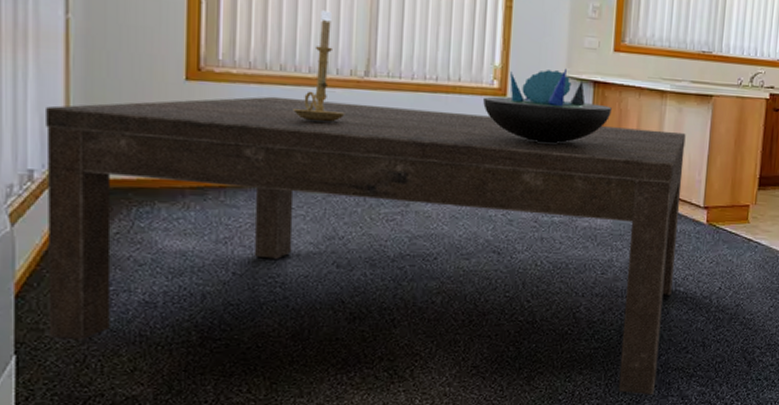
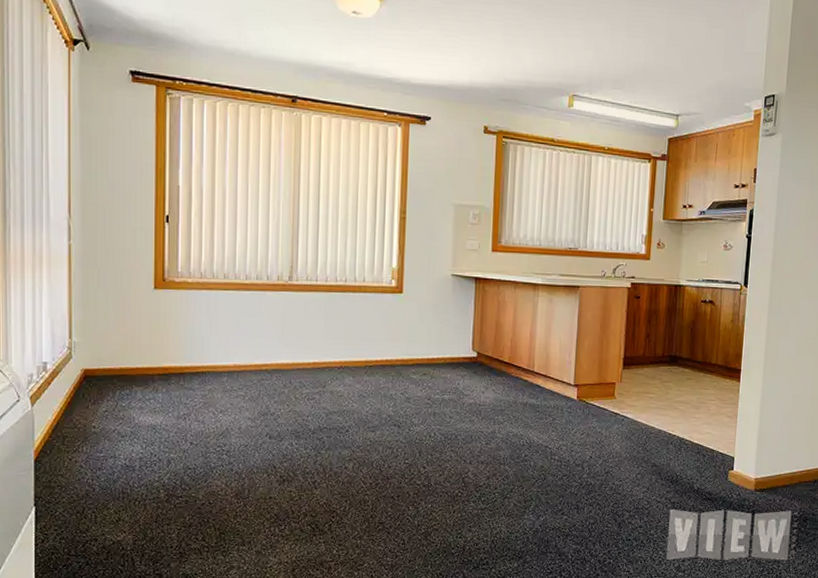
dining table: present [46,96,686,395] -> none [55,299,557,552]
candle holder: present [293,10,345,123] -> none [234,228,274,319]
decorative bowl: present [483,68,612,143] -> none [384,268,491,332]

